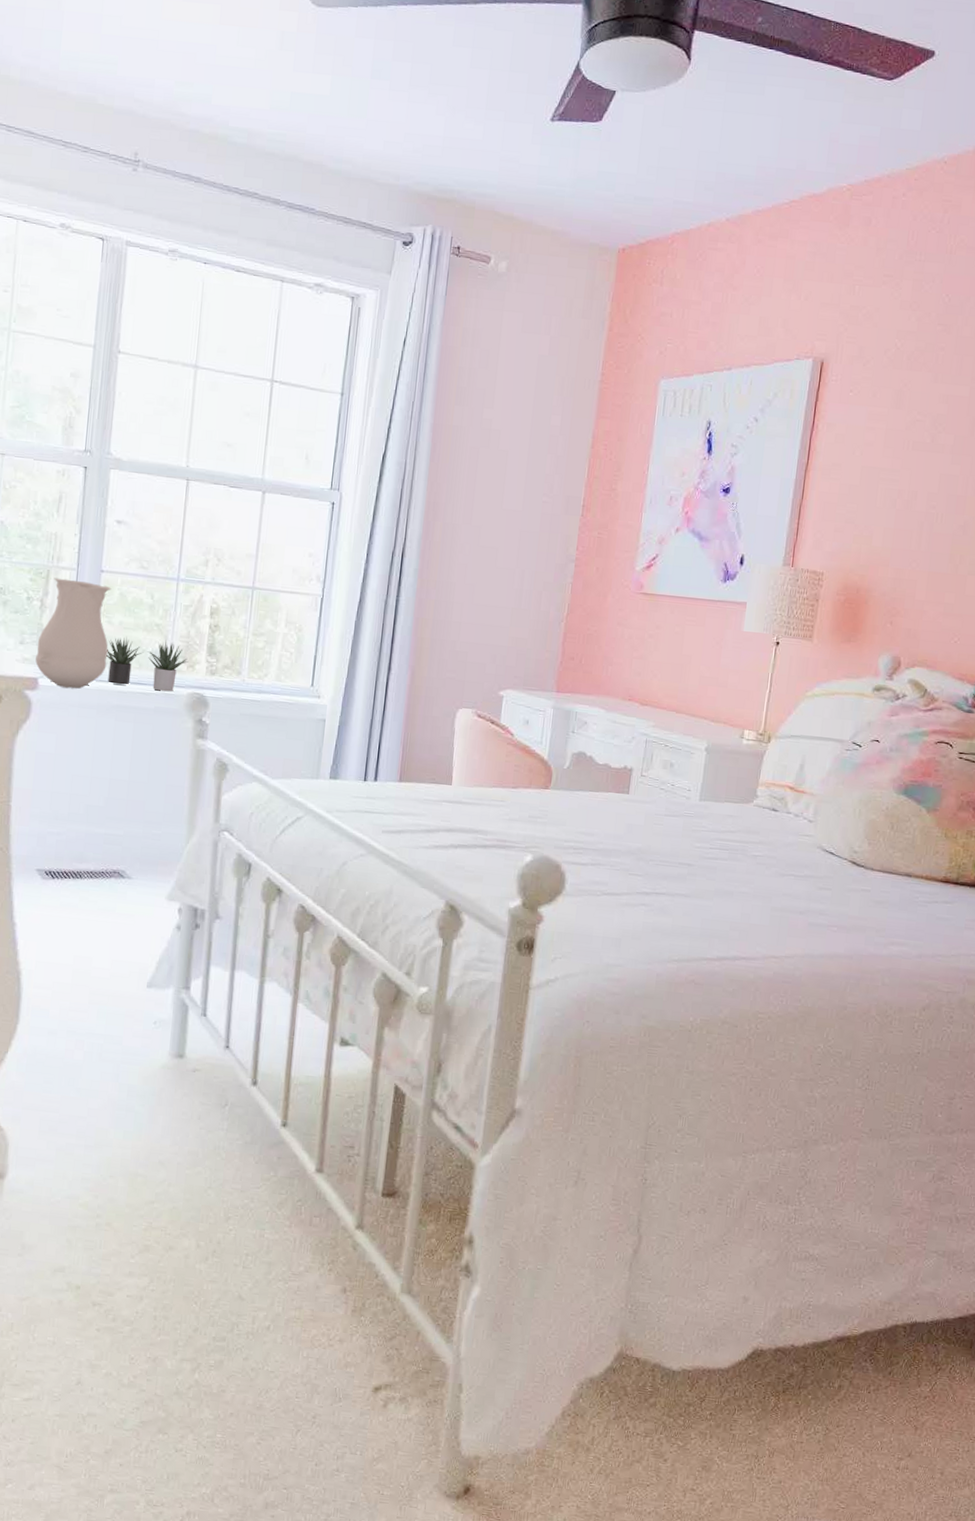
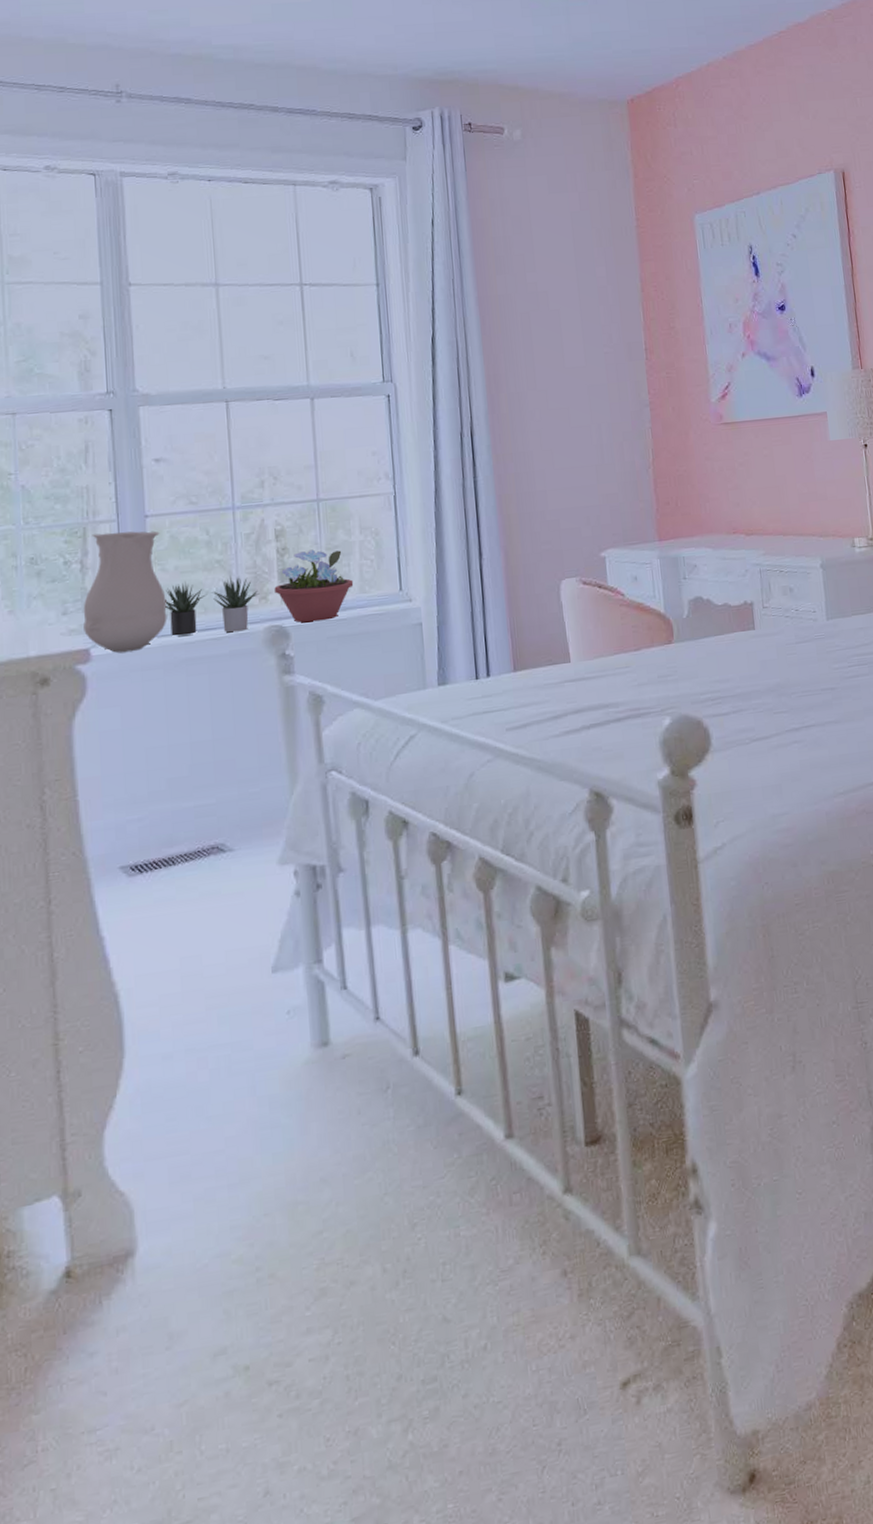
potted flower: none [201,631,272,699] -> present [274,549,354,623]

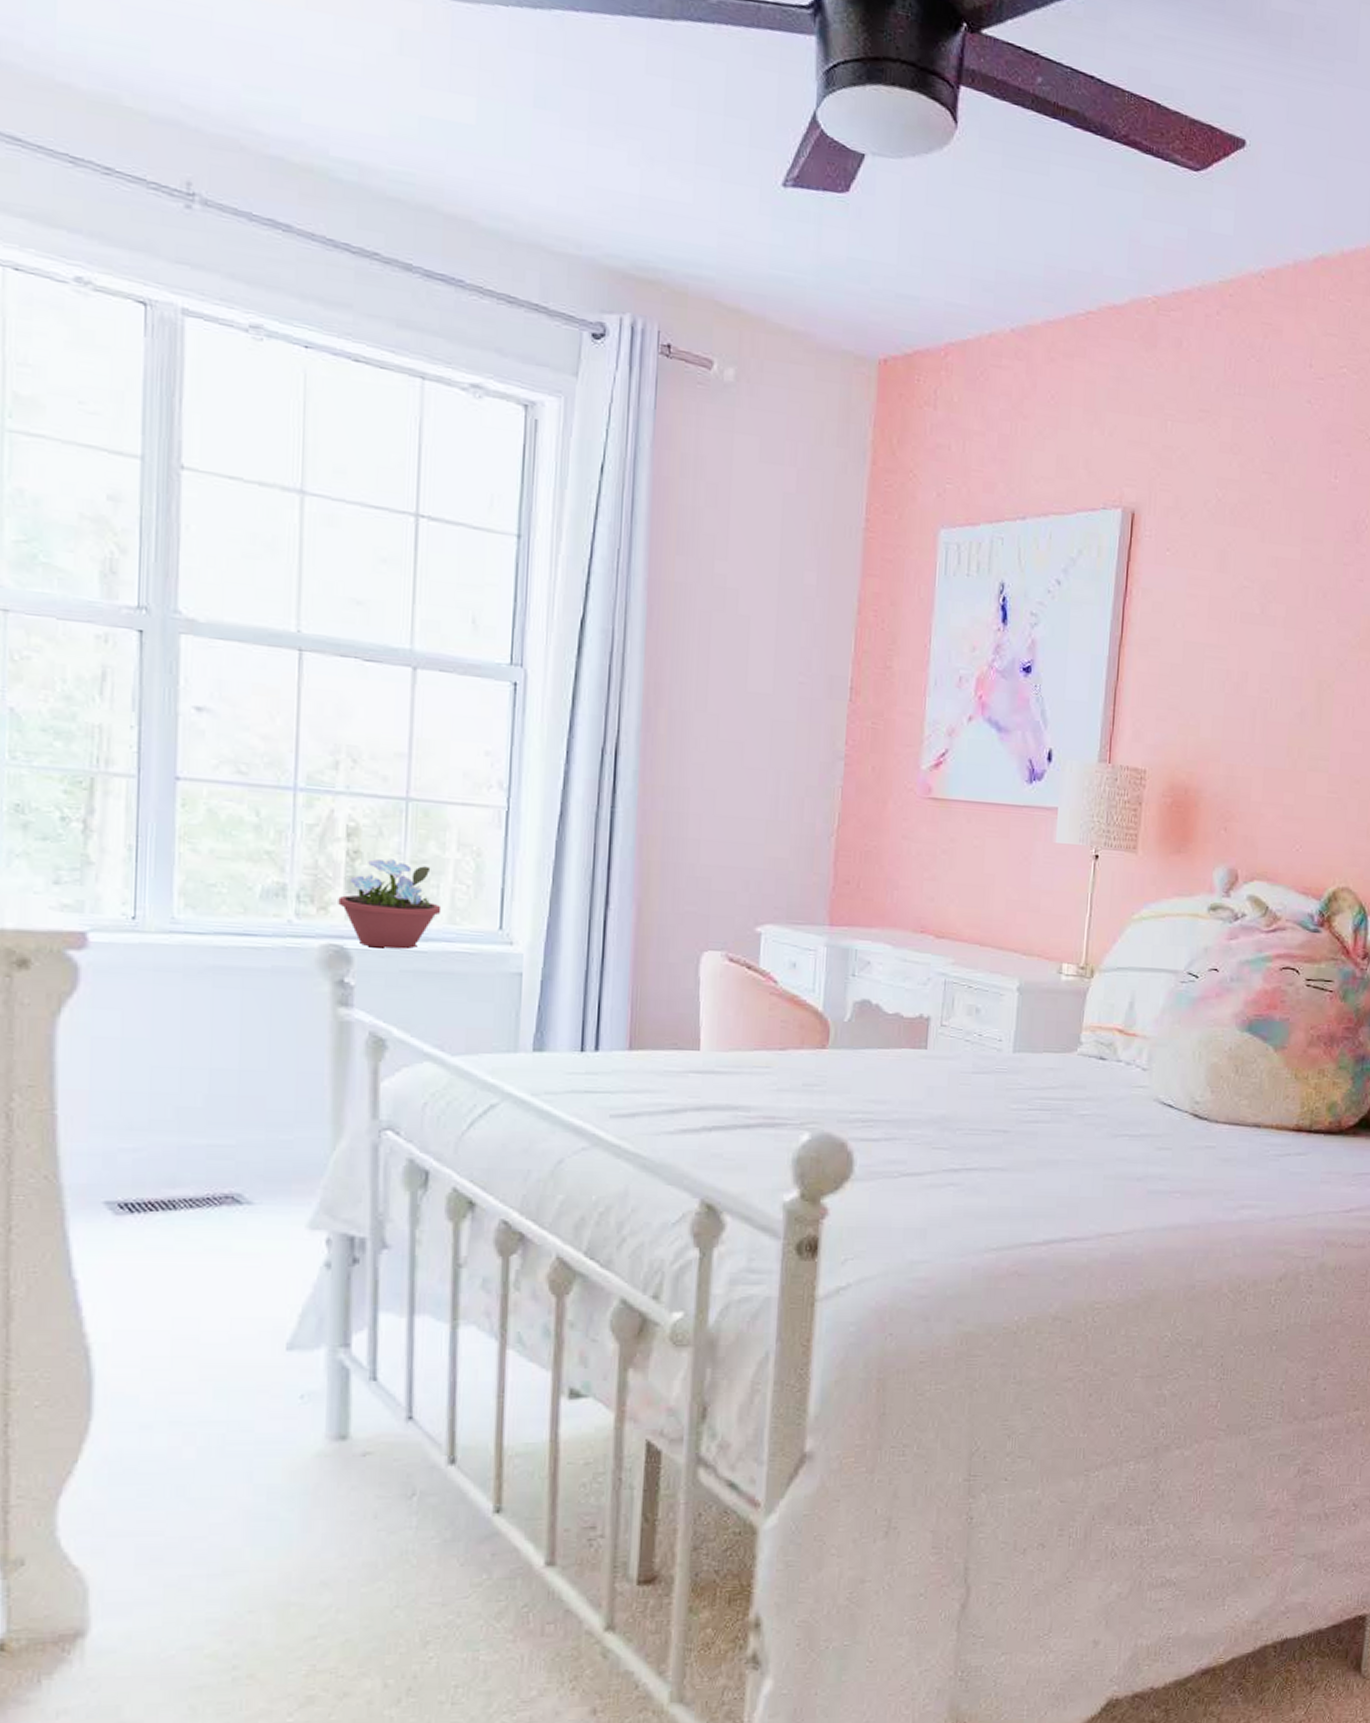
vase: present [83,531,167,654] -> none [81,788,195,946]
succulent plant: present [165,575,260,637] -> none [192,870,318,945]

